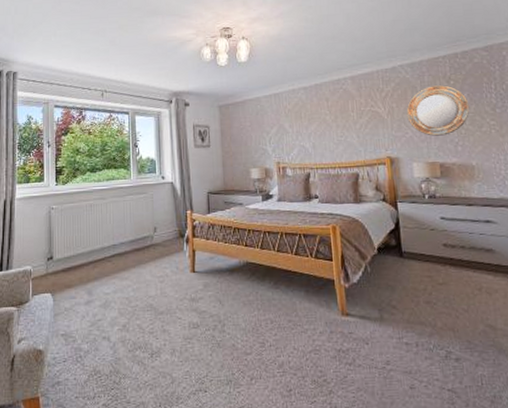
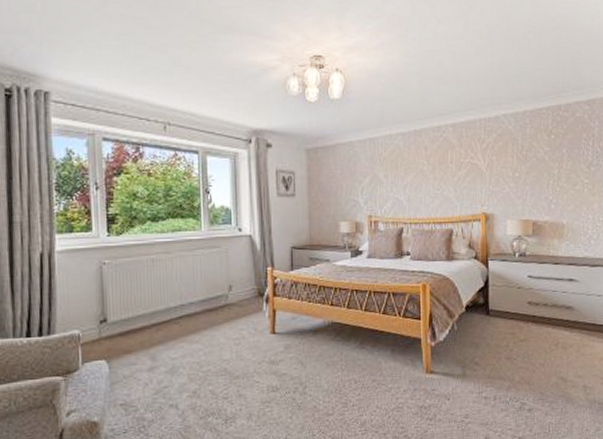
home mirror: present [406,85,470,136] -> none [506,139,567,193]

